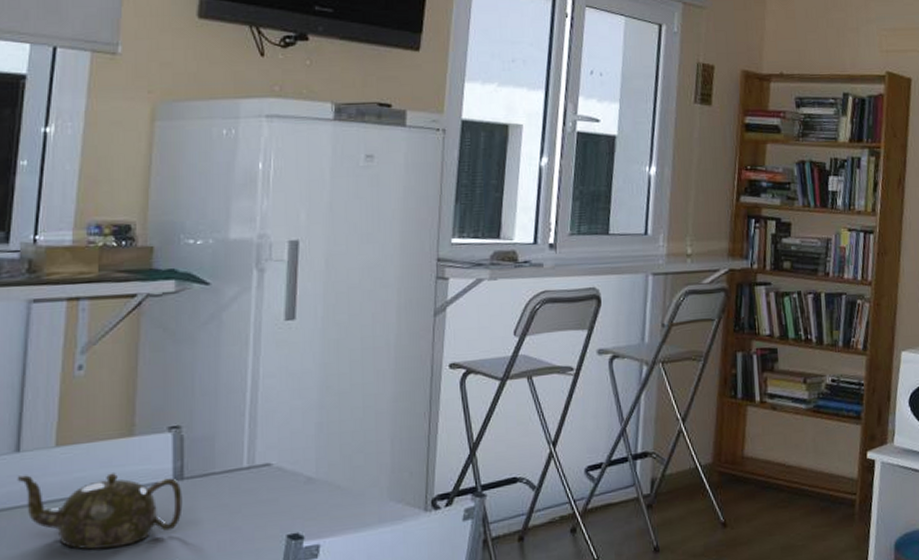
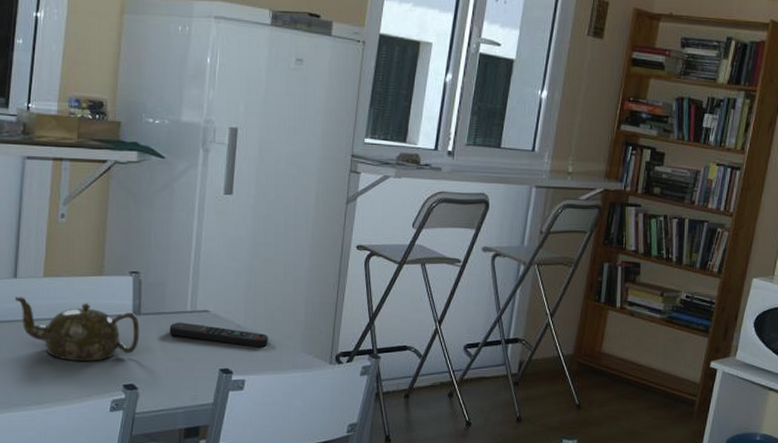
remote control: none [221,481,347,503] -> present [169,322,268,348]

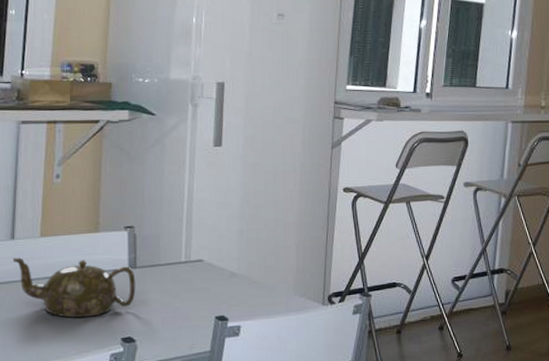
remote control: present [169,322,268,348] -> none [165,273,262,293]

